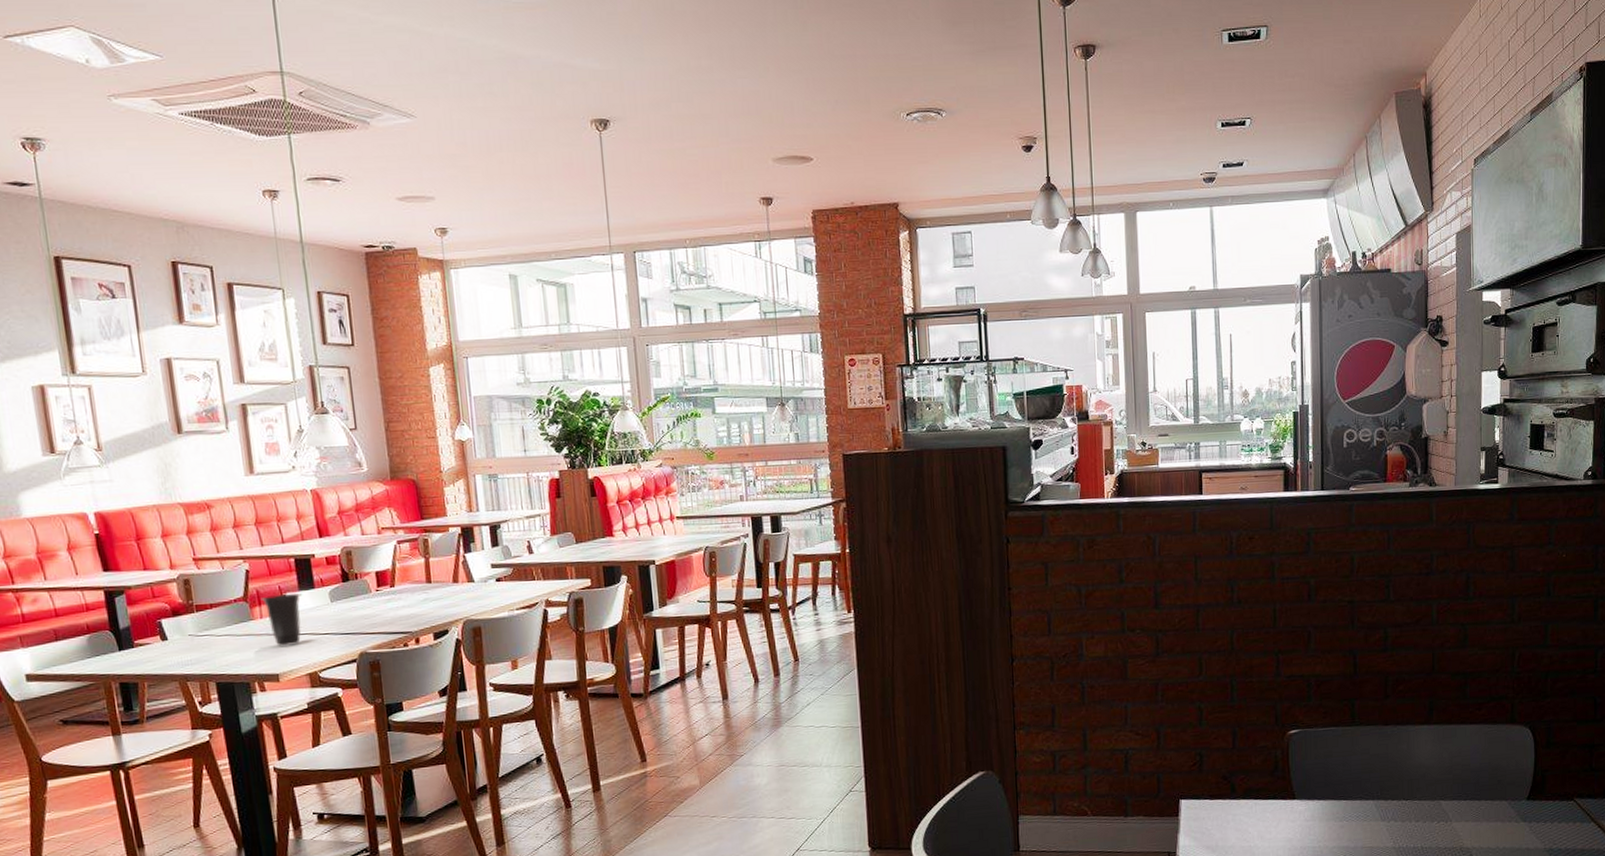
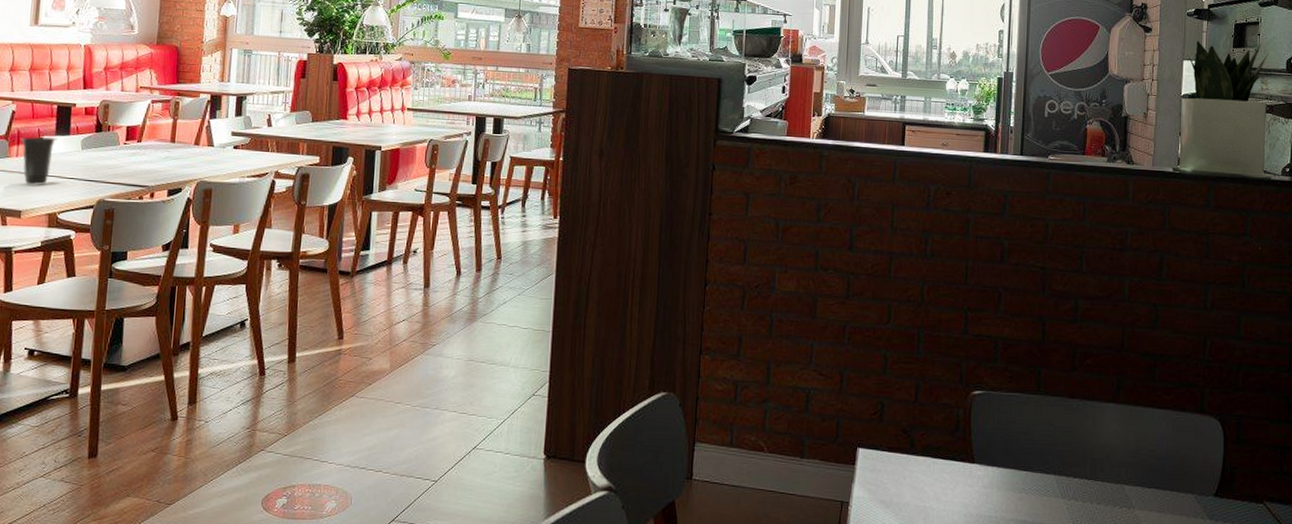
planter: none [1472,345,1577,492] -> present [1169,41,1274,182]

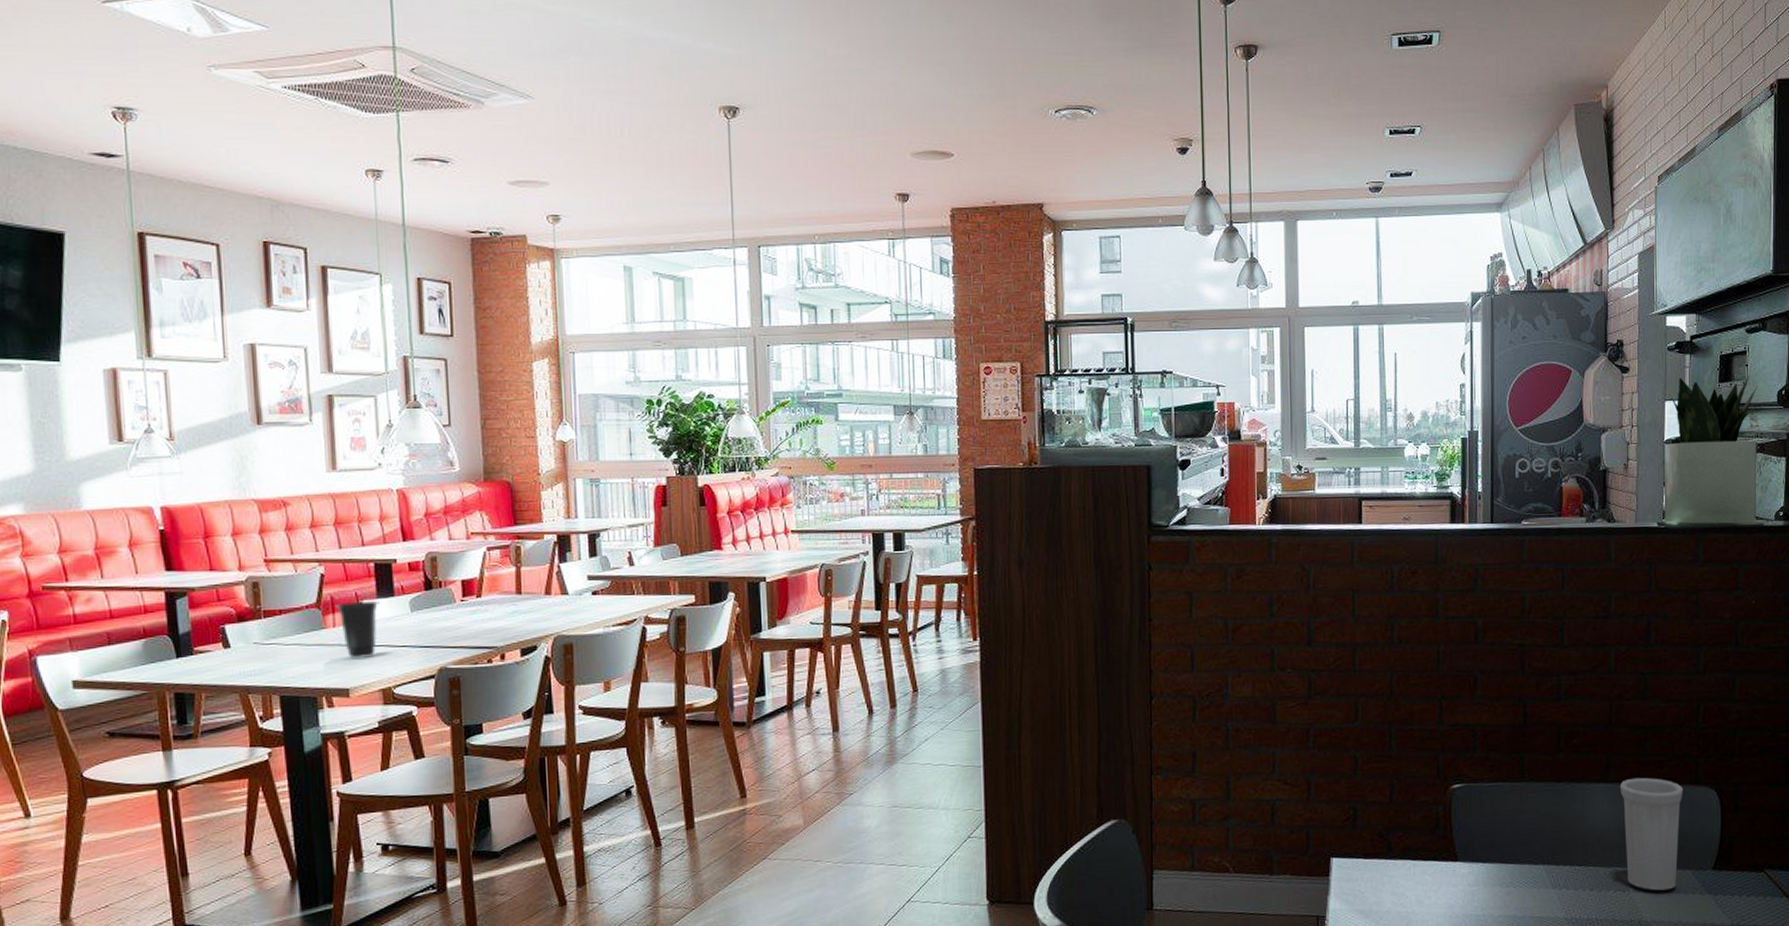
cup: none [1128,401,1189,512] -> present [1619,777,1683,891]

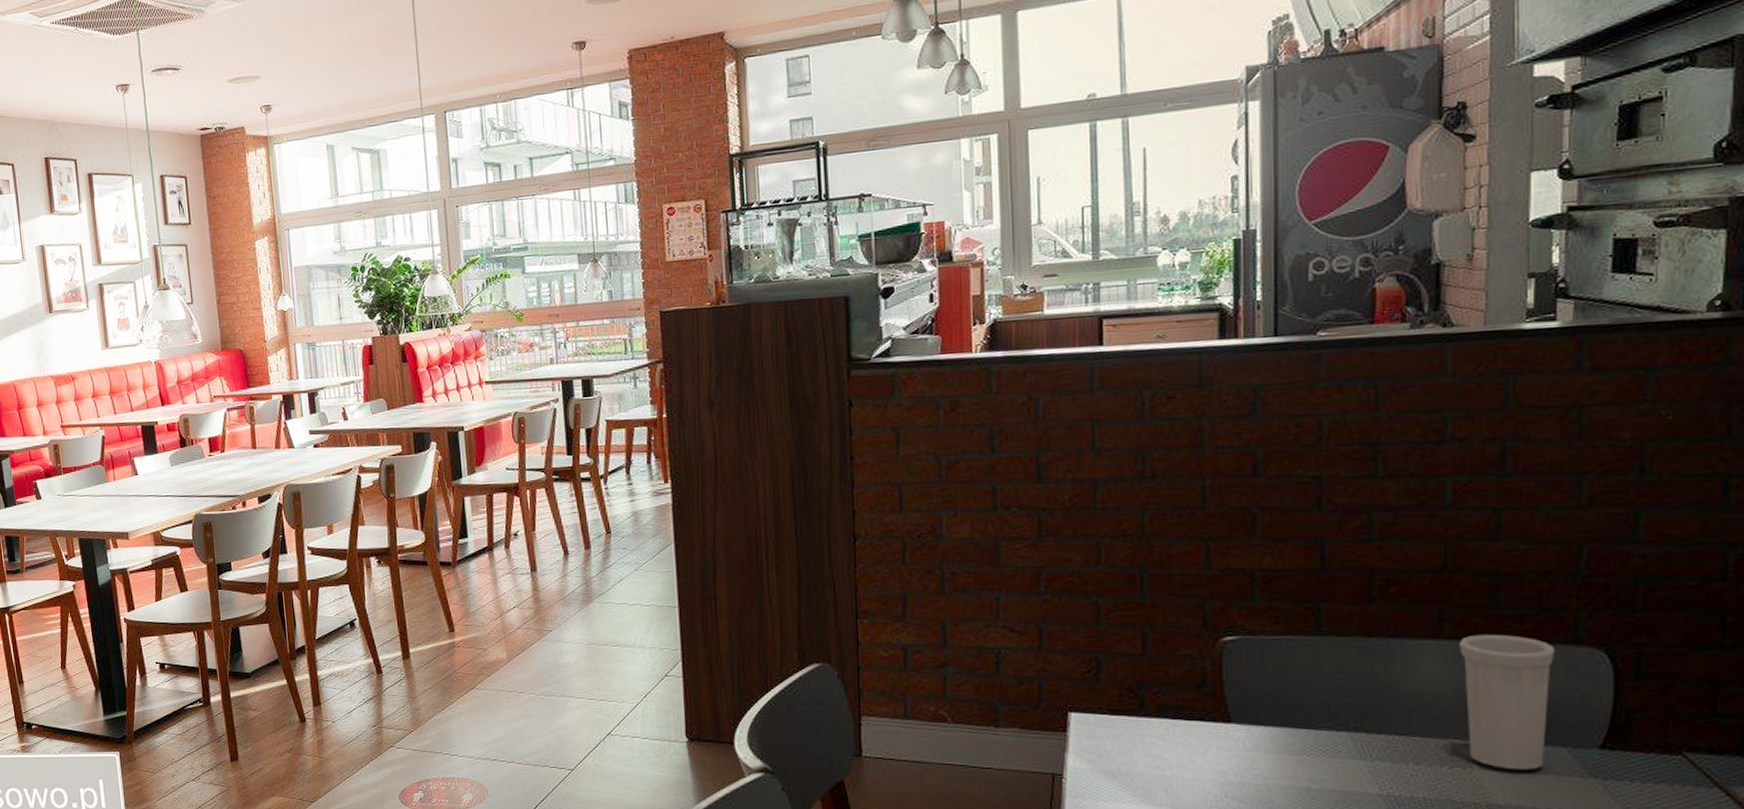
cup: present [335,601,380,659] -> none [114,458,147,508]
planter: present [1654,375,1767,531] -> none [1512,127,1694,332]

